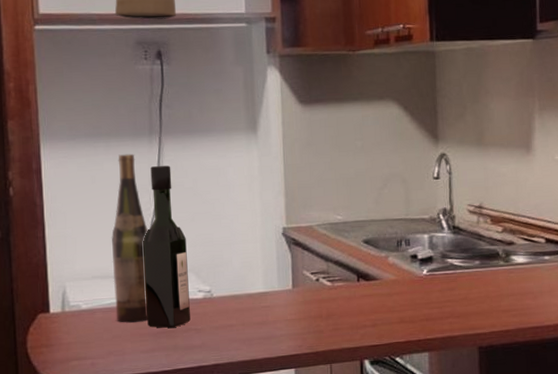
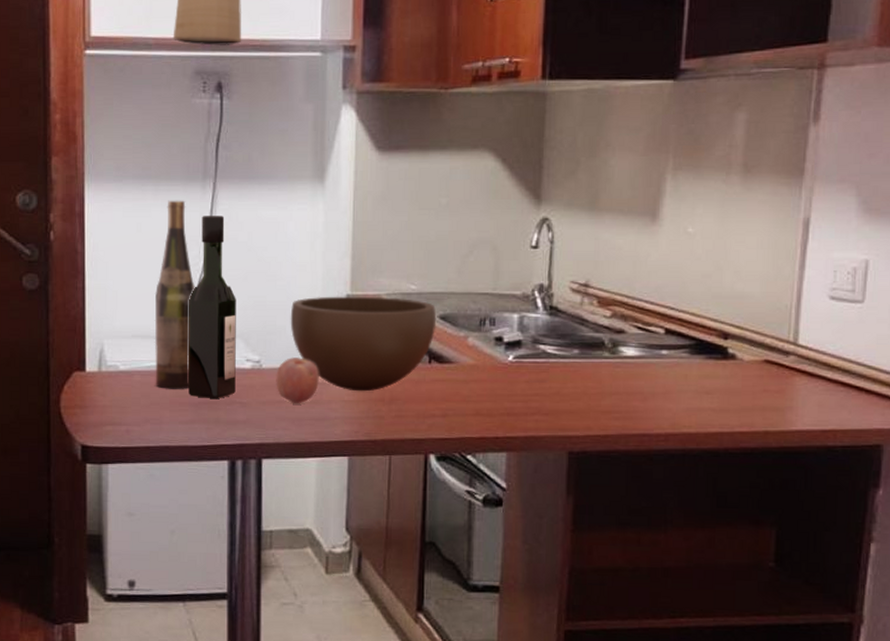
fruit: none [226,285,264,327] -> present [276,358,319,404]
bowl: none [235,227,362,311] -> present [290,296,437,392]

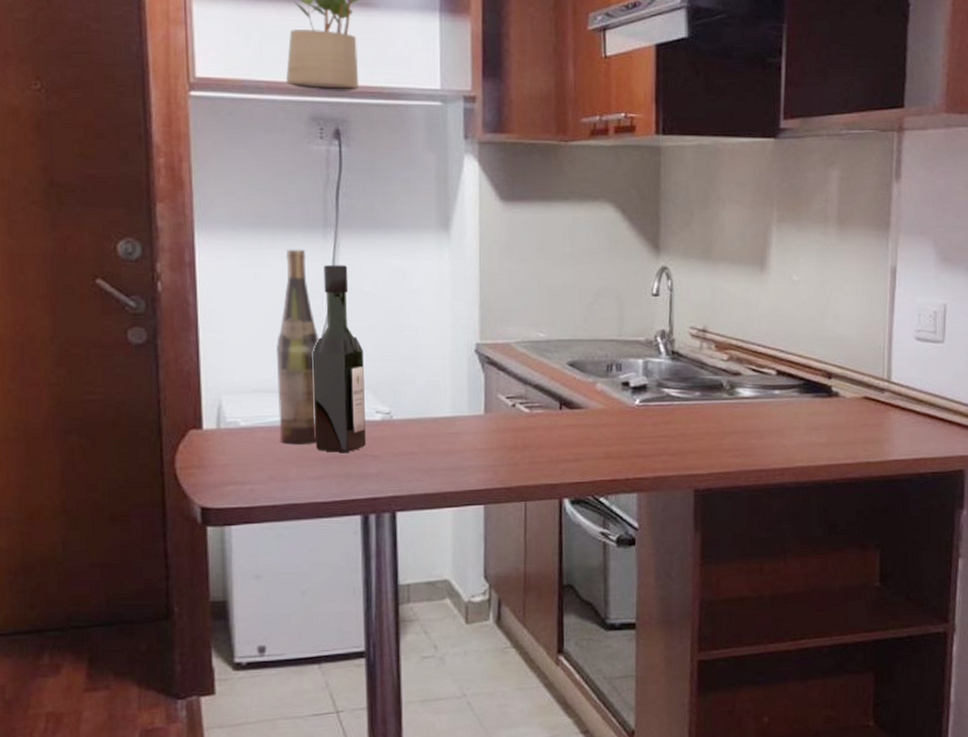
fruit: present [276,358,319,404] -> none [407,408,452,455]
bowl: present [290,296,437,392] -> none [419,344,566,440]

